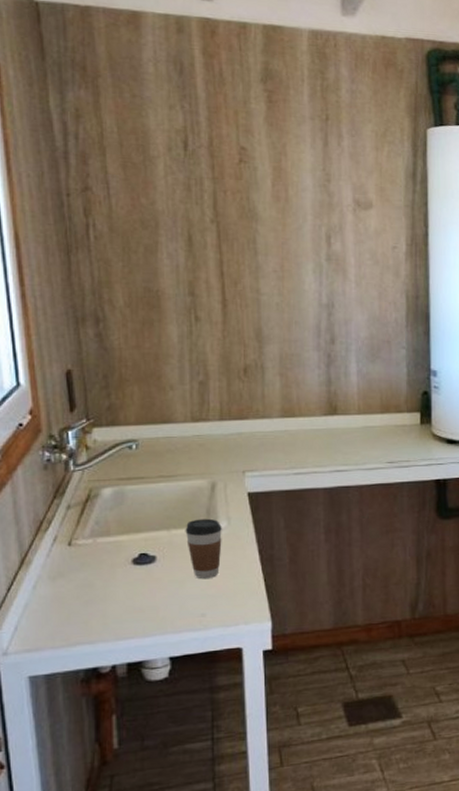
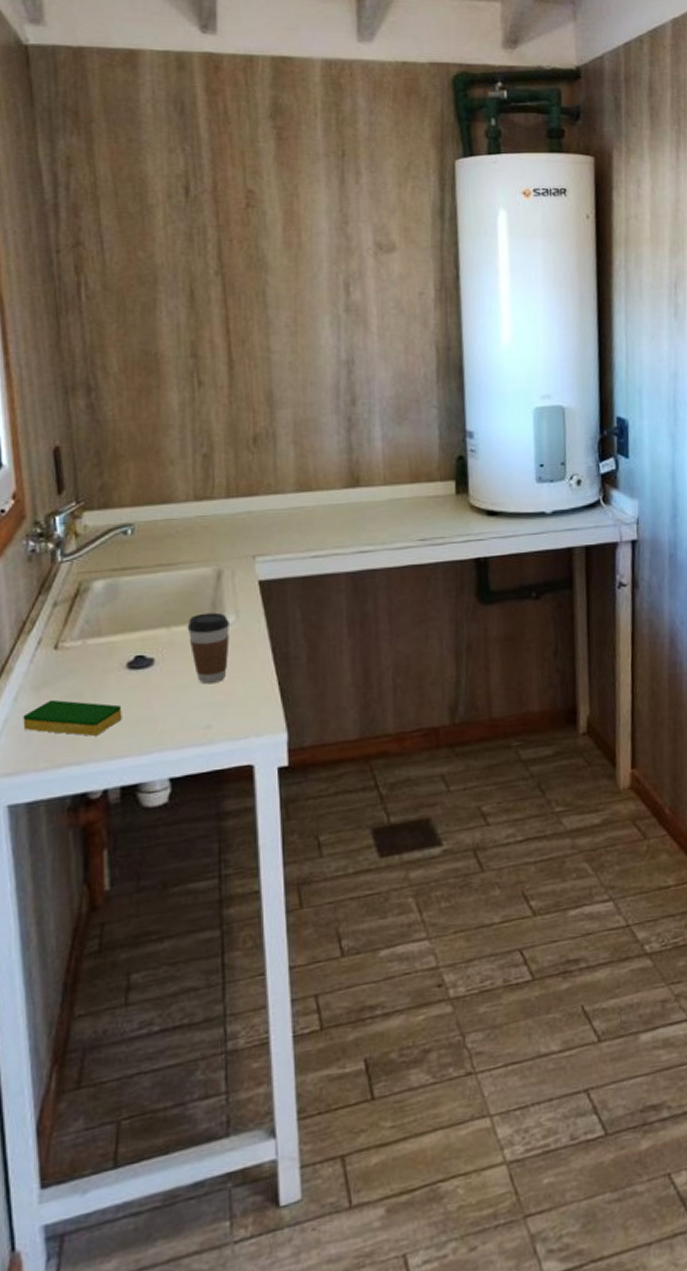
dish sponge: none [41,588,128,620] -> present [23,699,122,736]

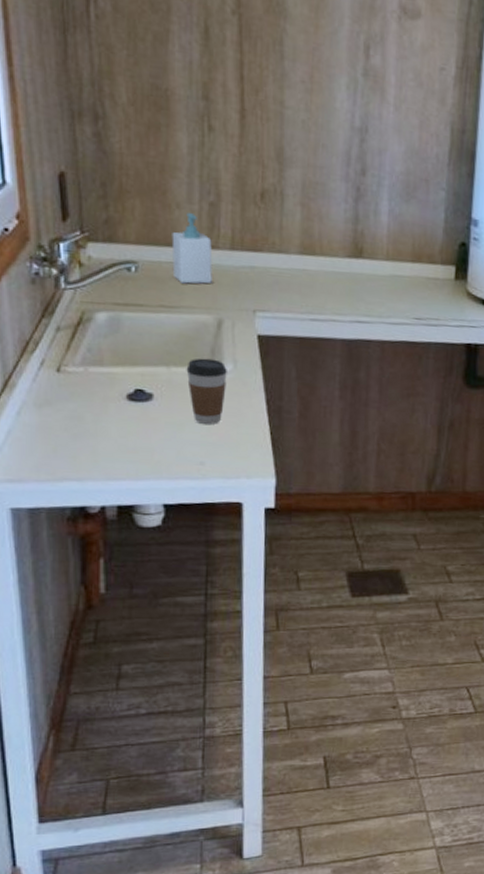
dish sponge: present [23,699,122,736] -> none [26,418,121,457]
soap bottle: none [167,468,209,539] -> present [171,213,213,284]

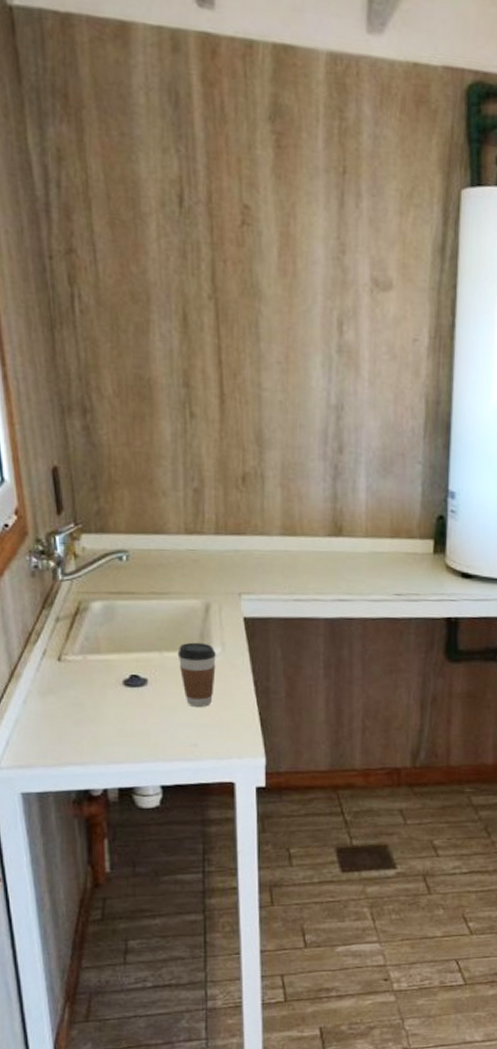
soap bottle: present [171,213,213,284] -> none [159,500,199,570]

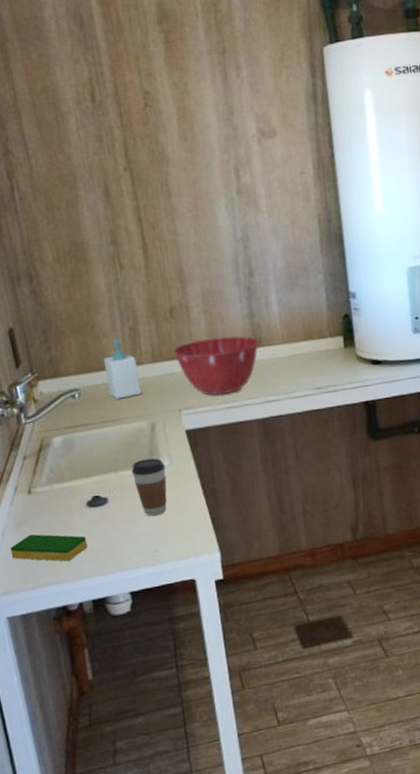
dish sponge: none [32,706,119,742] -> present [10,534,88,562]
soap bottle: none [159,500,199,570] -> present [103,339,141,400]
mixing bowl: none [240,517,339,584] -> present [173,335,259,396]

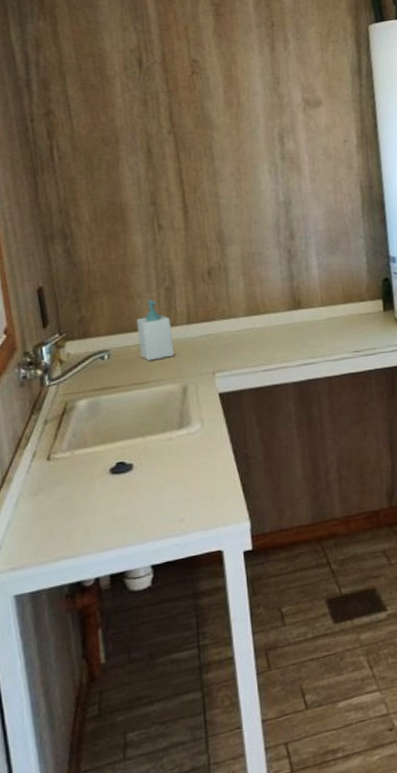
dish sponge: present [10,534,88,562] -> none [23,503,108,533]
coffee cup: present [131,458,167,516] -> none [159,422,197,483]
mixing bowl: present [173,335,259,396] -> none [209,297,298,359]

